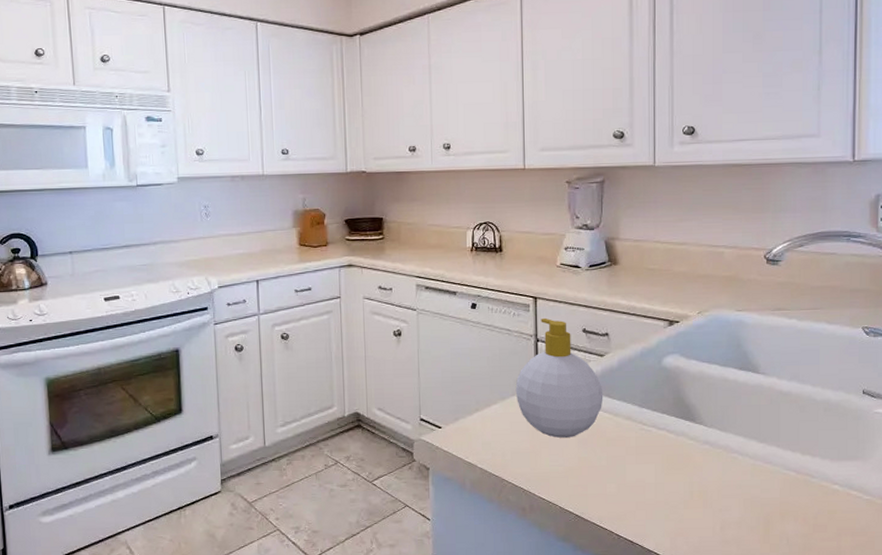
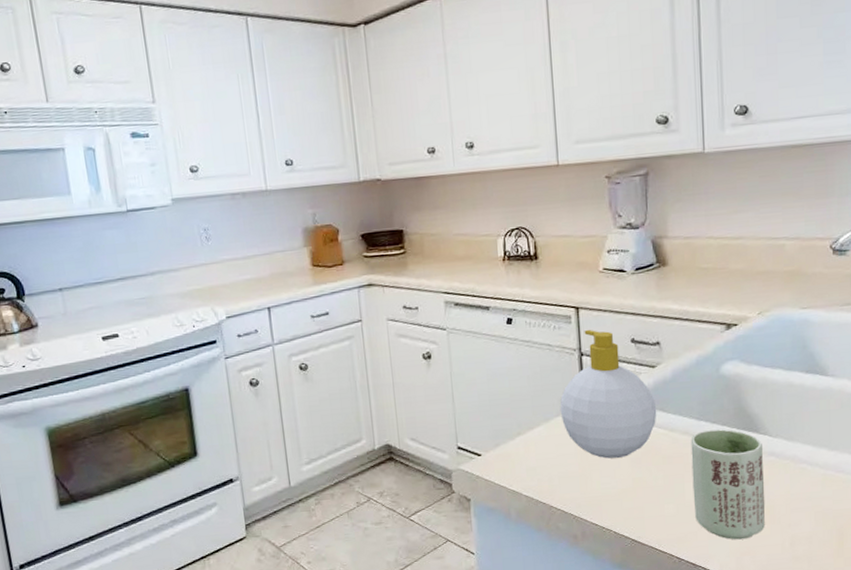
cup: none [633,416,699,521] -> present [690,429,766,540]

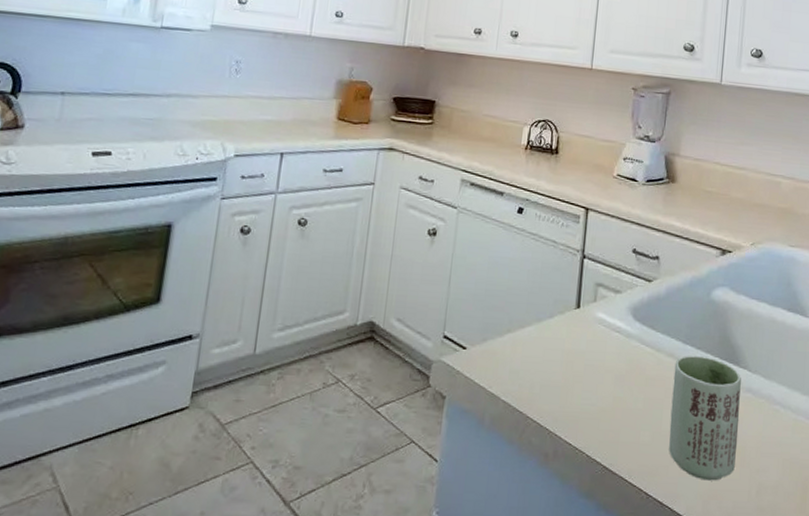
soap bottle: present [560,329,657,459] -> none [553,232,647,372]

